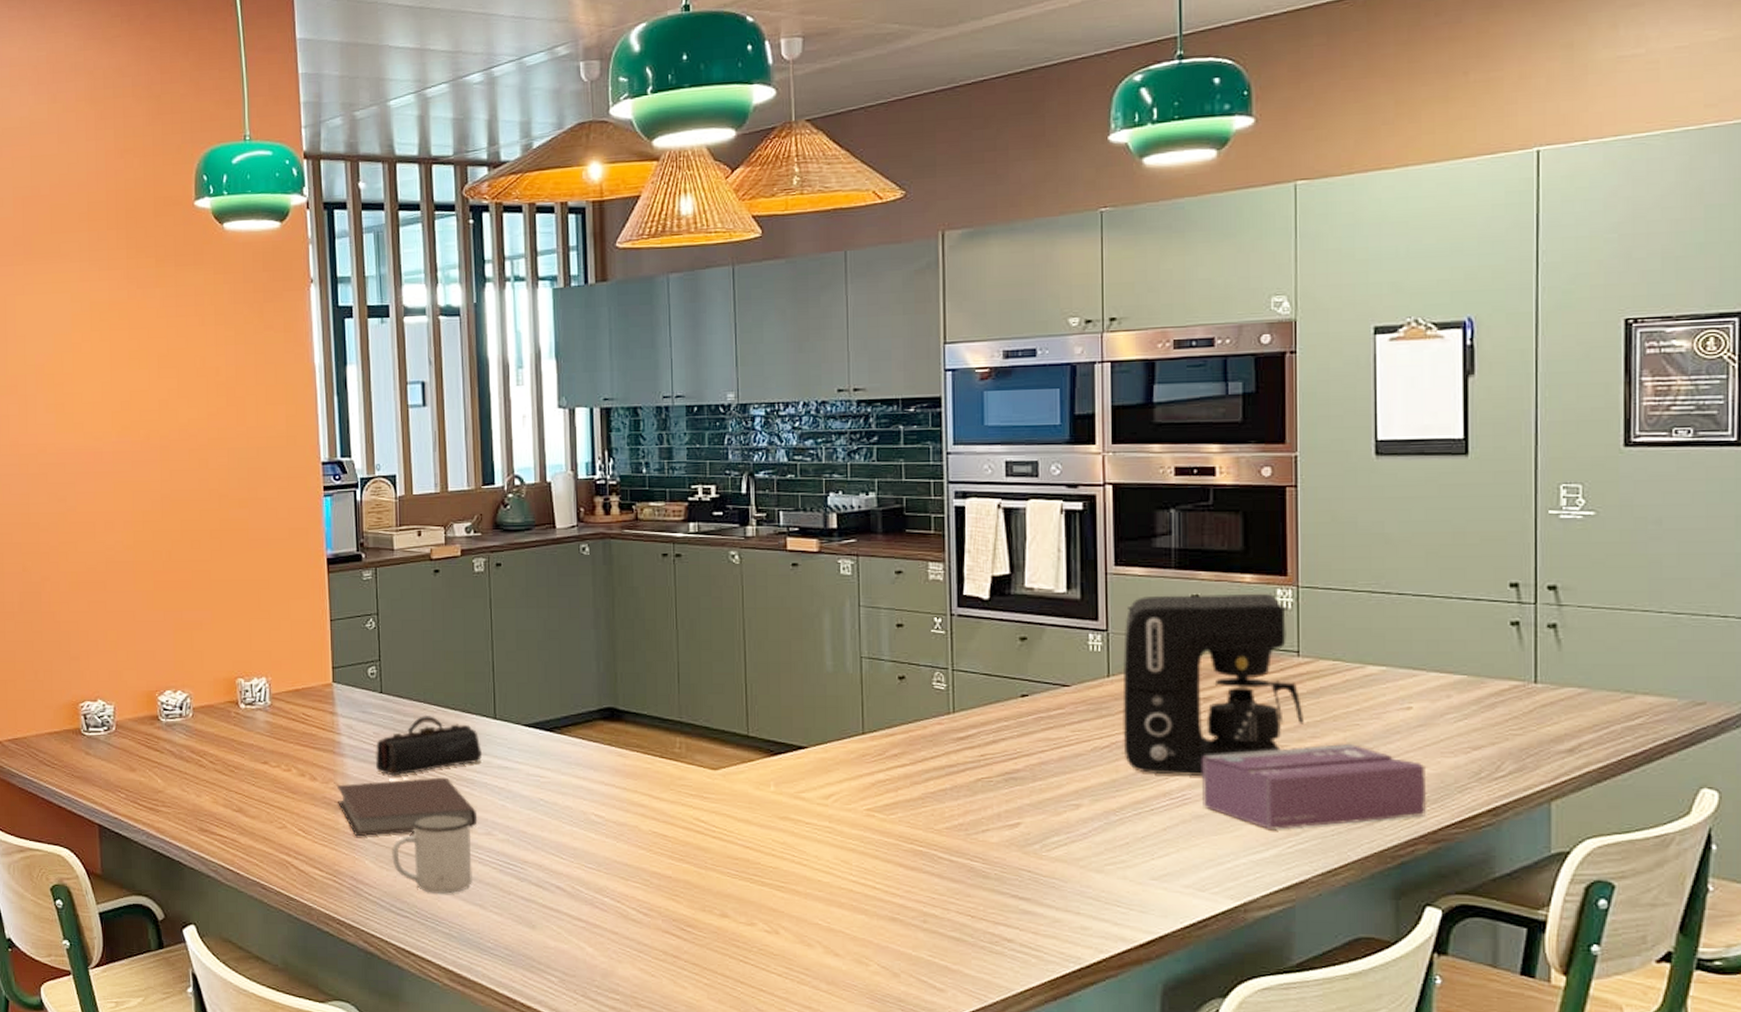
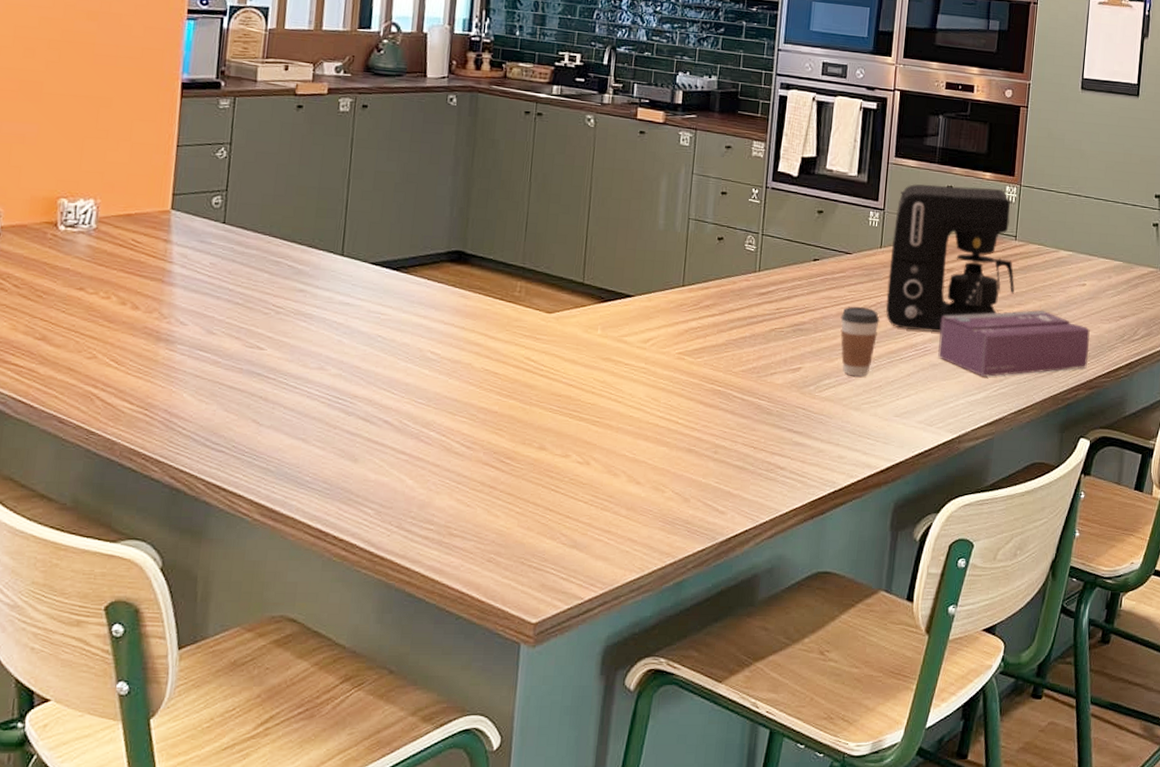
notebook: present [336,777,478,837] -> none [160,310,312,369]
pencil case: present [375,716,483,776] -> none [208,249,325,308]
mug: present [391,813,474,894] -> none [212,347,304,428]
coffee cup: none [1064,748,1117,832] -> present [840,306,880,377]

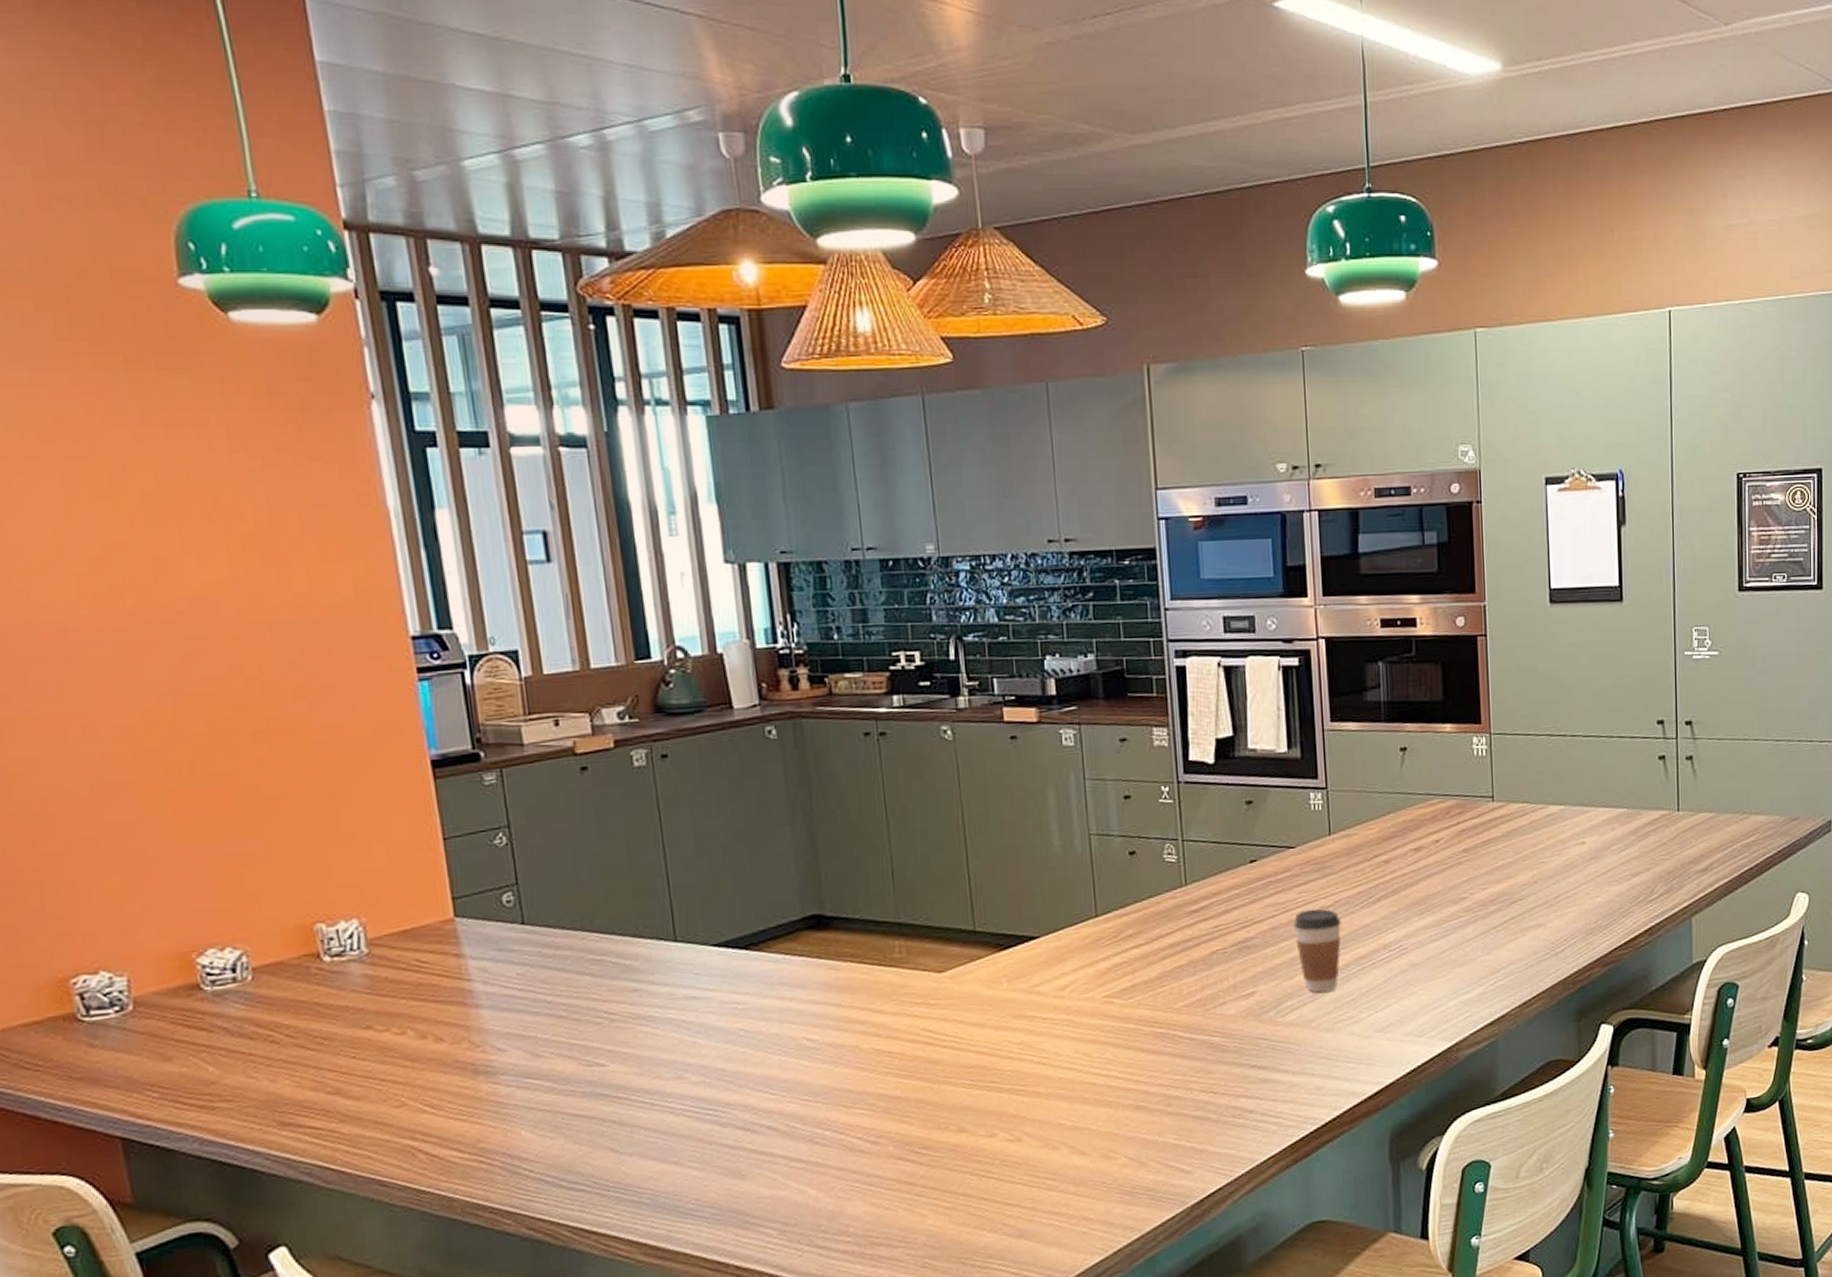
coffee maker: present [886,184,1015,332] -> none [1341,742,1499,928]
tissue box: present [938,310,1090,377] -> none [1415,881,1599,970]

